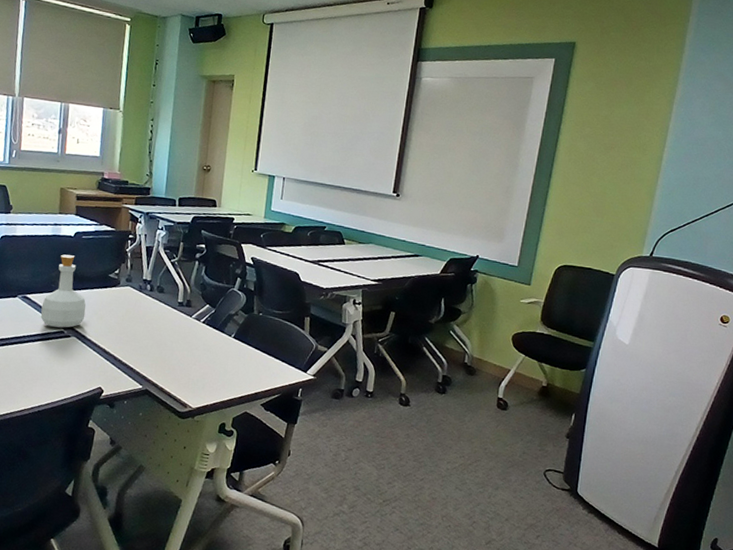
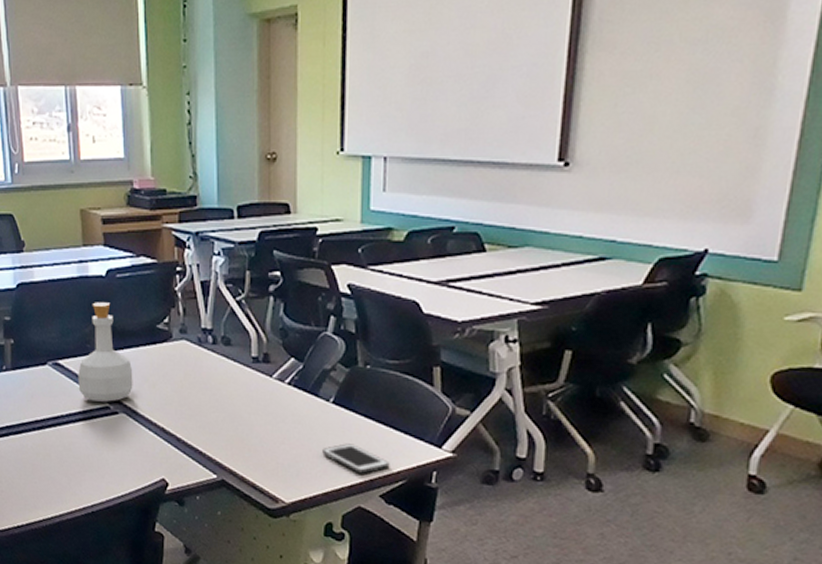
cell phone: none [223,366,270,389] -> present [322,443,390,474]

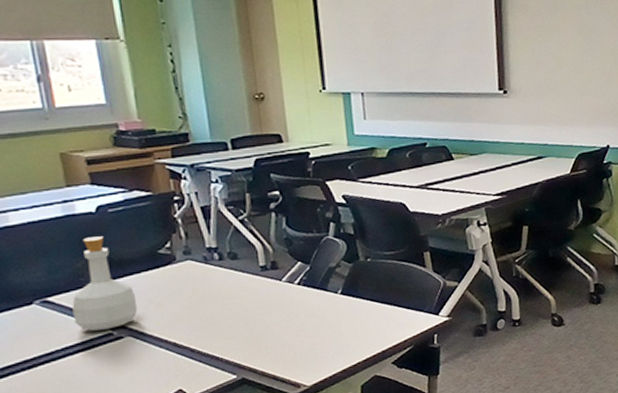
cell phone: present [322,443,390,474] -> none [336,324,398,348]

